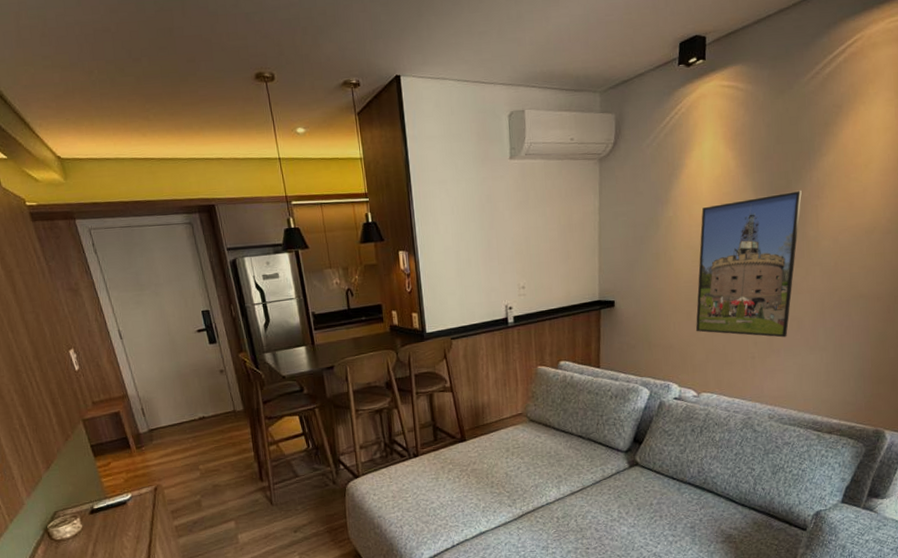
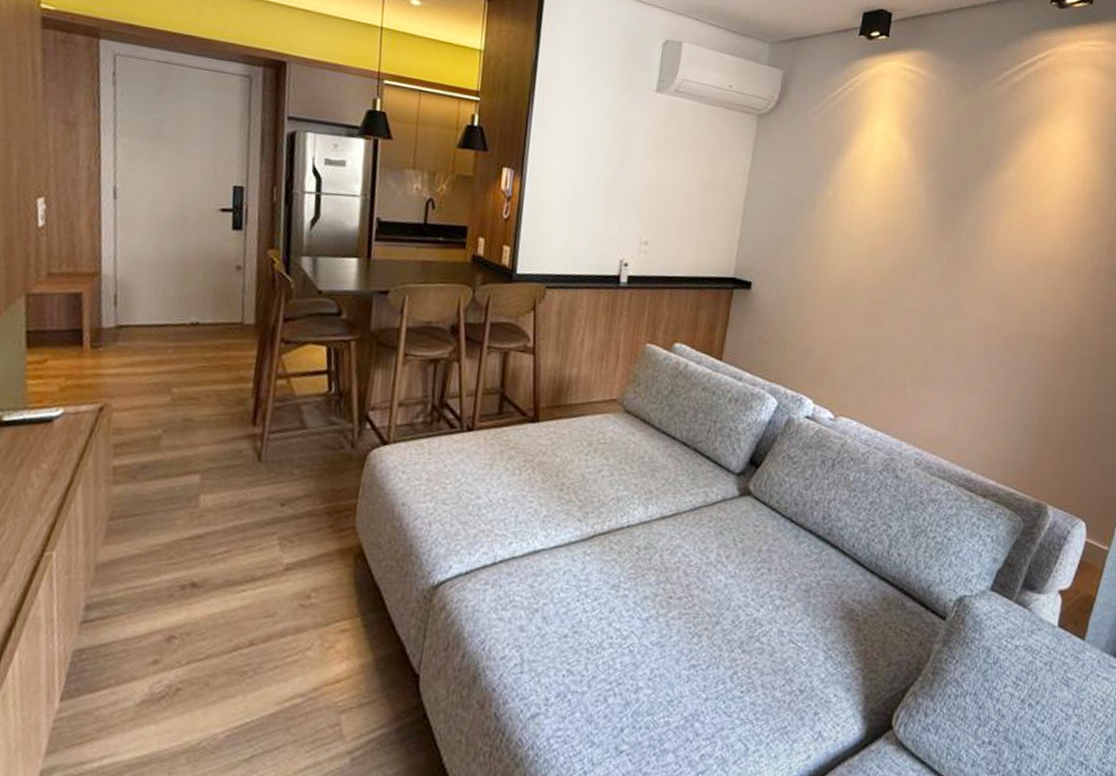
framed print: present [695,190,802,338] -> none [841,195,977,367]

